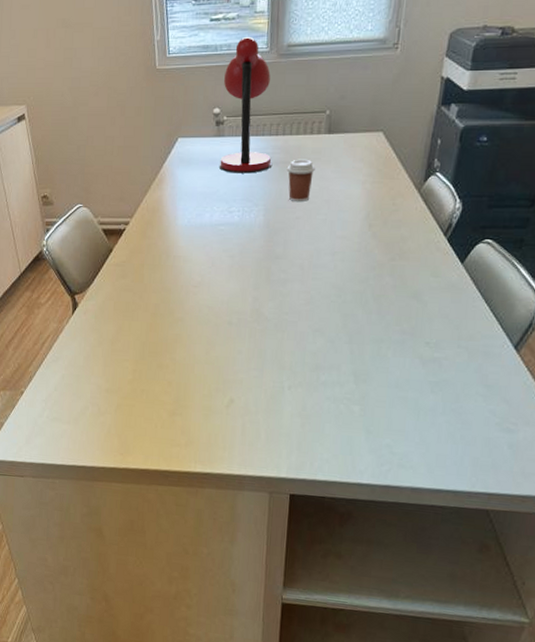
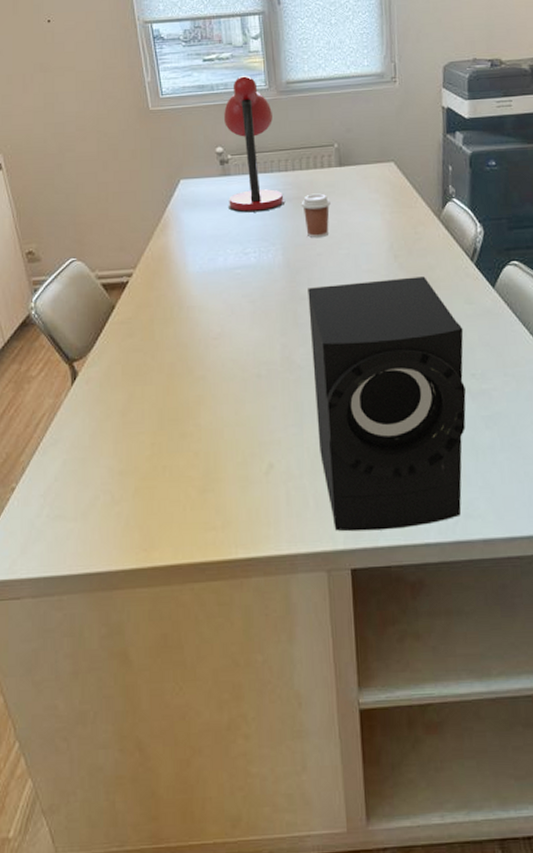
speaker: none [275,246,425,468] -> present [308,276,466,532]

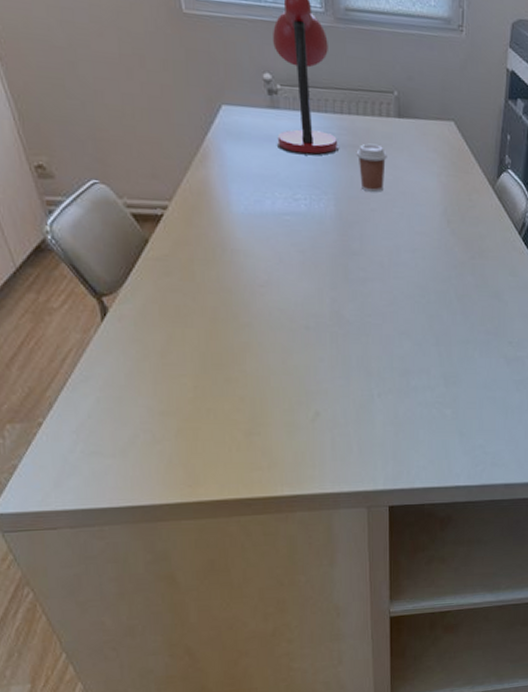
speaker: present [308,276,466,532] -> none [360,243,506,475]

